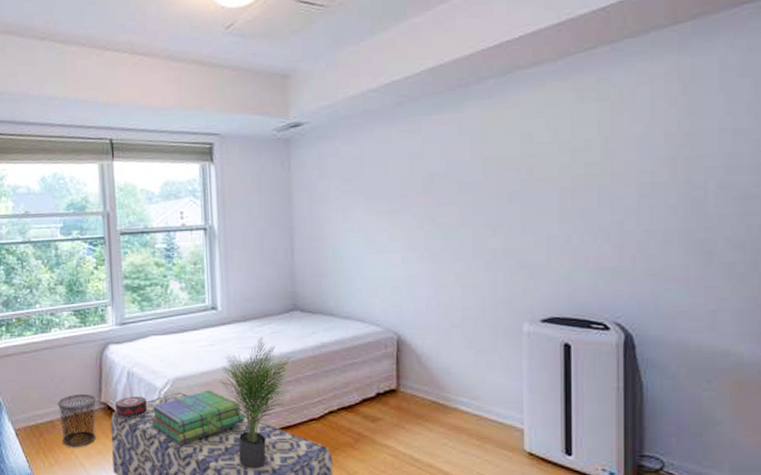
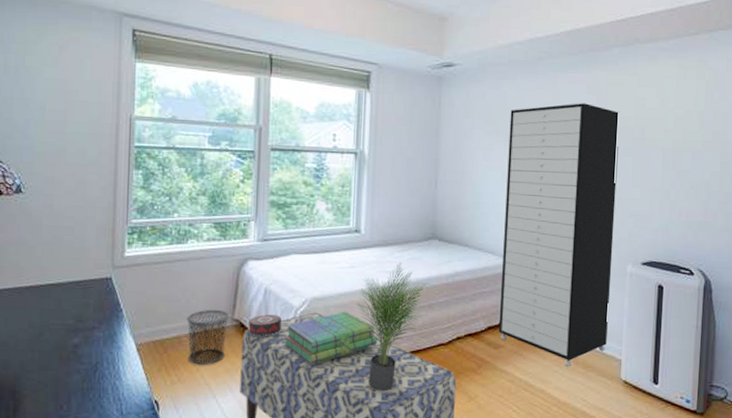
storage cabinet: none [369,146,505,439] -> present [498,103,619,367]

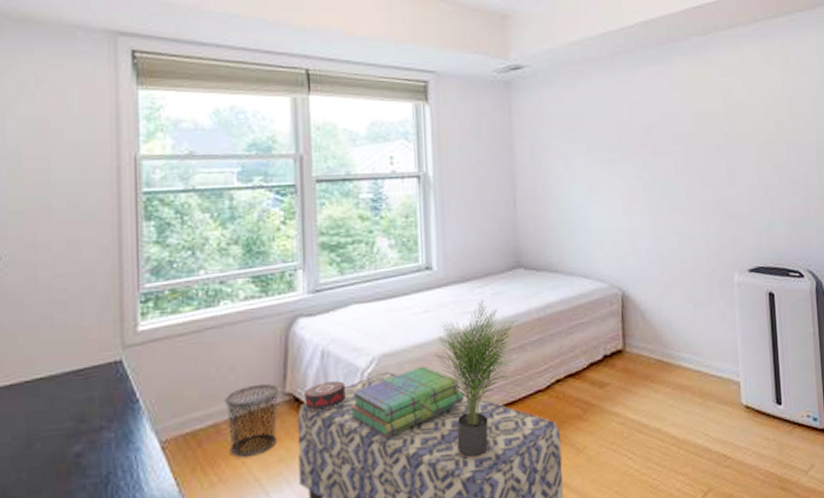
storage cabinet: present [498,103,619,367] -> none [589,99,722,398]

